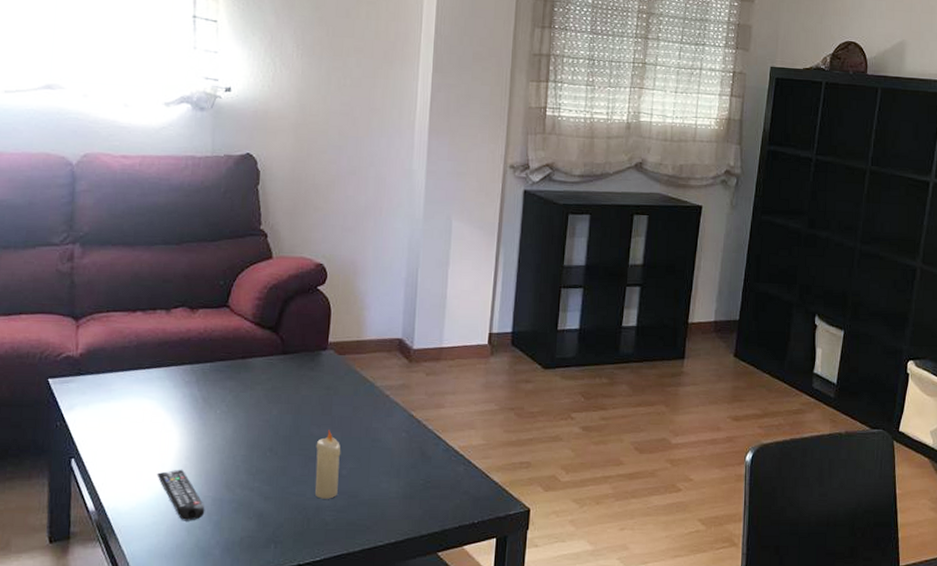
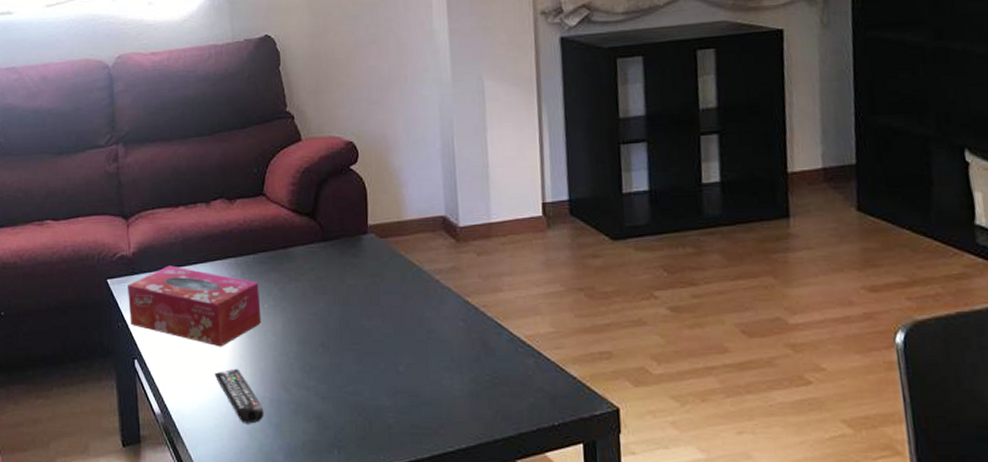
tissue box: none [70,368,213,449] -> present [128,265,262,347]
candle: present [315,430,341,499] -> none [368,321,397,399]

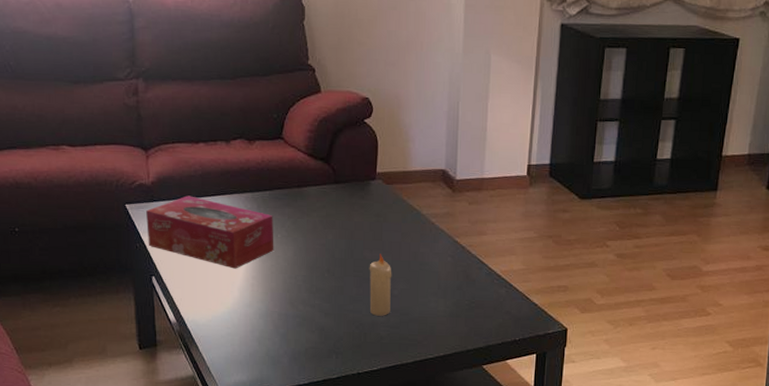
remote control: present [214,368,264,424] -> none [228,287,273,333]
candle: none [368,321,397,399] -> present [369,254,392,316]

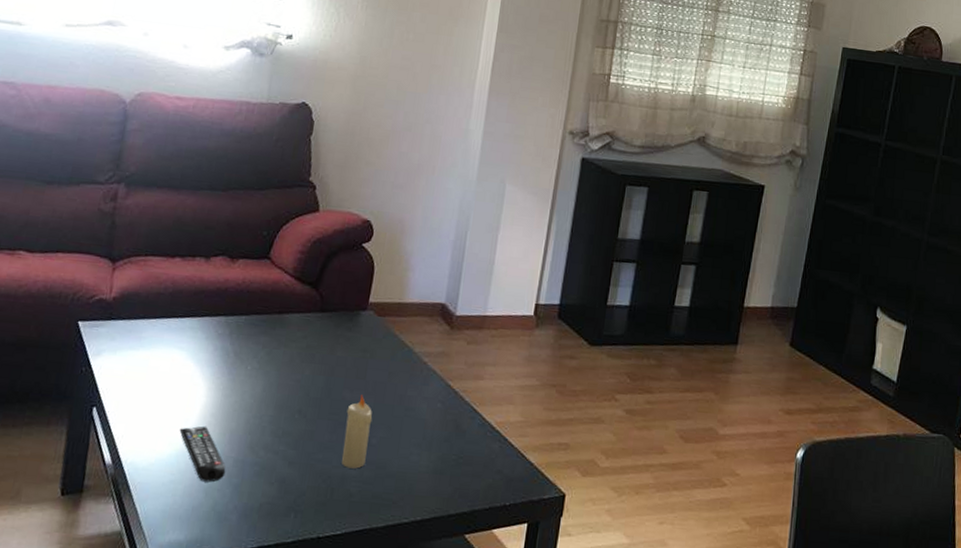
tissue box: present [146,195,274,269] -> none [95,315,246,404]
remote control: none [228,287,273,333] -> present [179,425,226,482]

